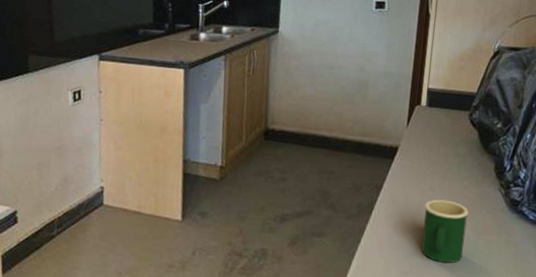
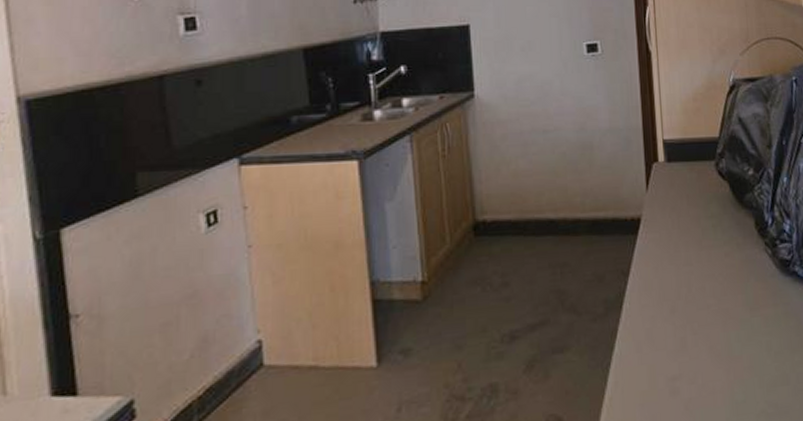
mug: present [421,199,469,264] -> none [684,274,739,356]

